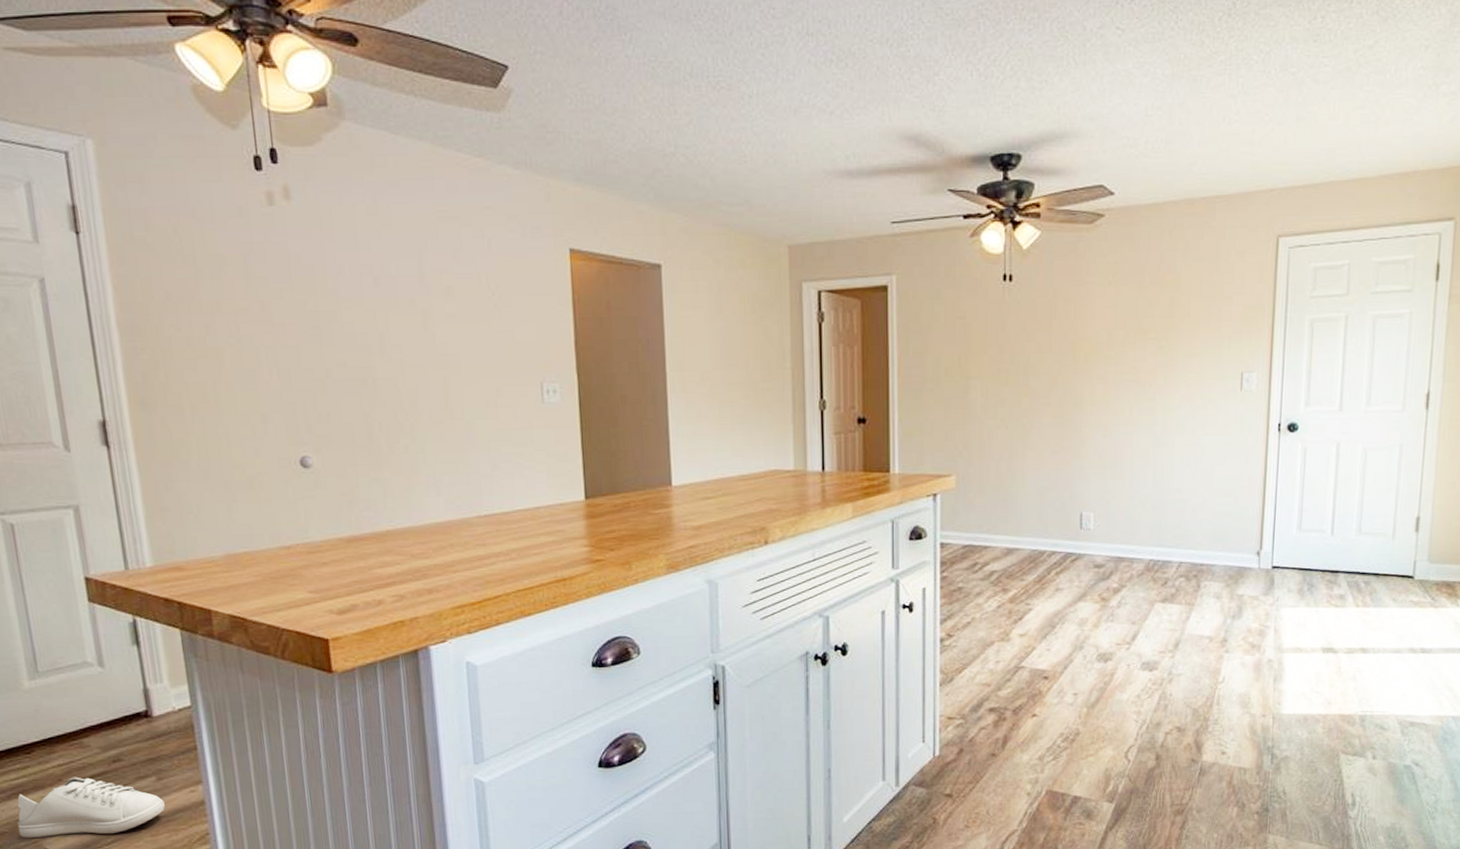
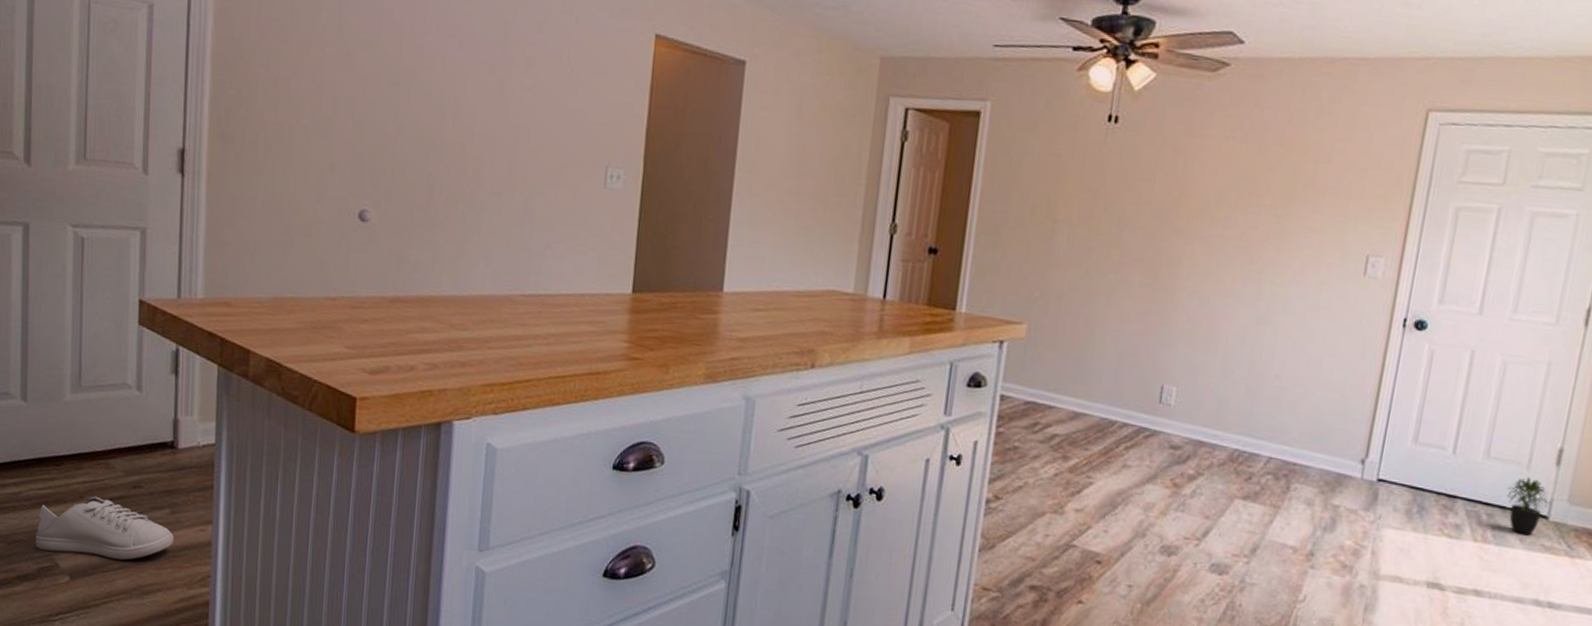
potted plant: none [1379,546,1416,595] -> present [1507,478,1552,536]

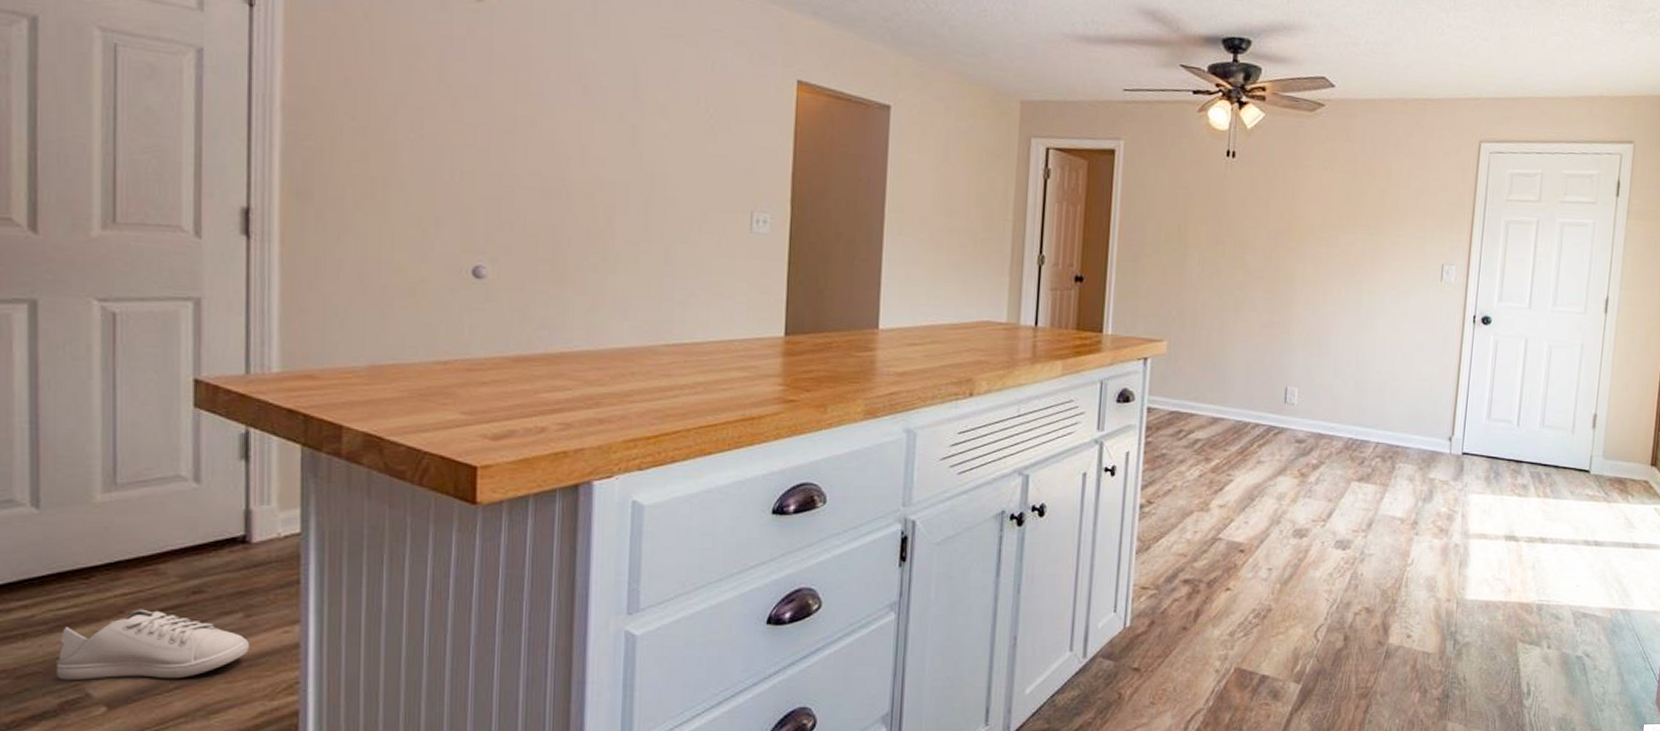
potted plant: present [1507,478,1552,536] -> none [1559,440,1592,488]

